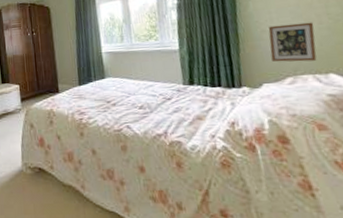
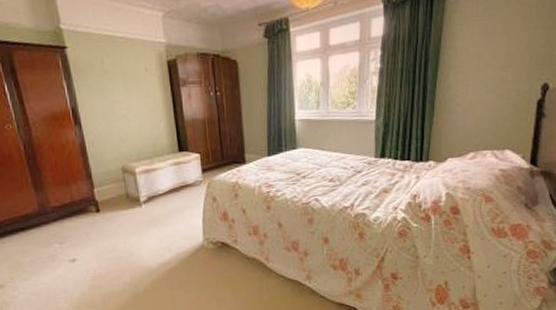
picture frame: present [268,22,317,62] -> none [460,97,503,138]

